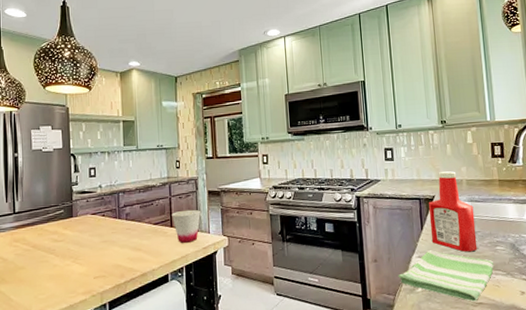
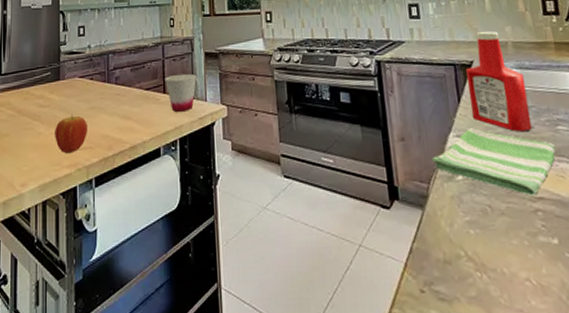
fruit: none [69,247,100,282] -> present [55,114,87,154]

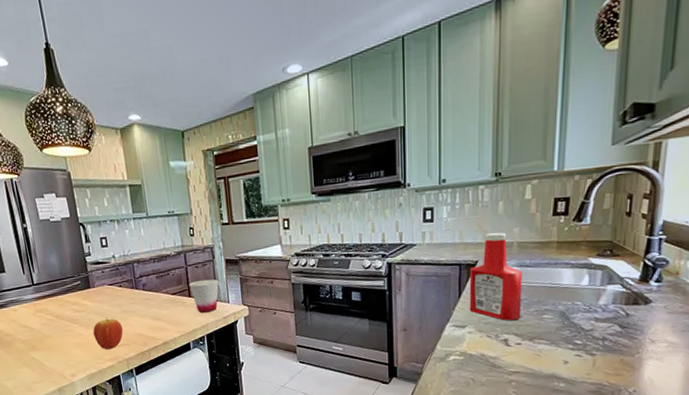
dish towel: present [431,128,556,196] -> none [429,319,538,371]

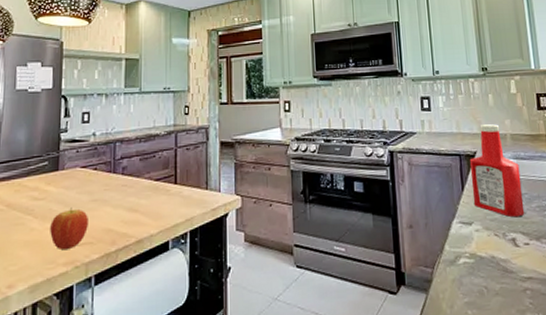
cup: present [189,279,220,313] -> none [176,163,212,203]

